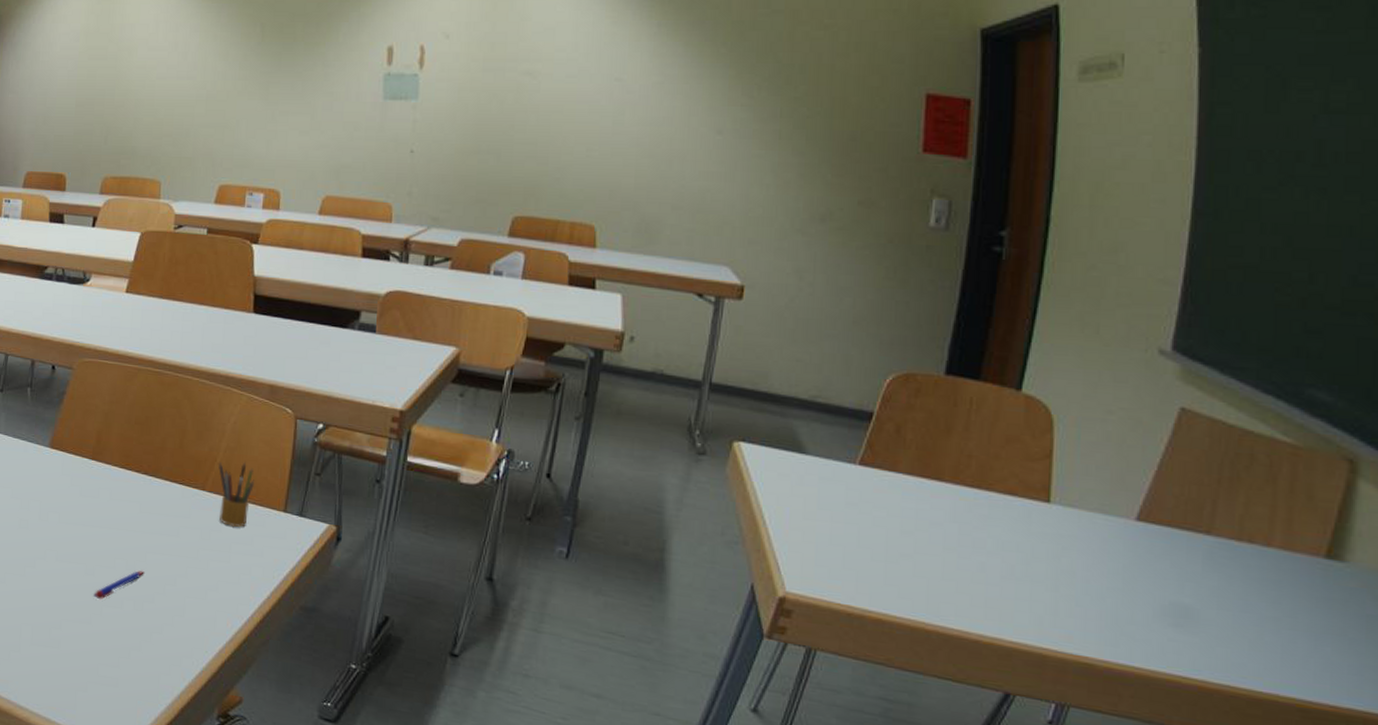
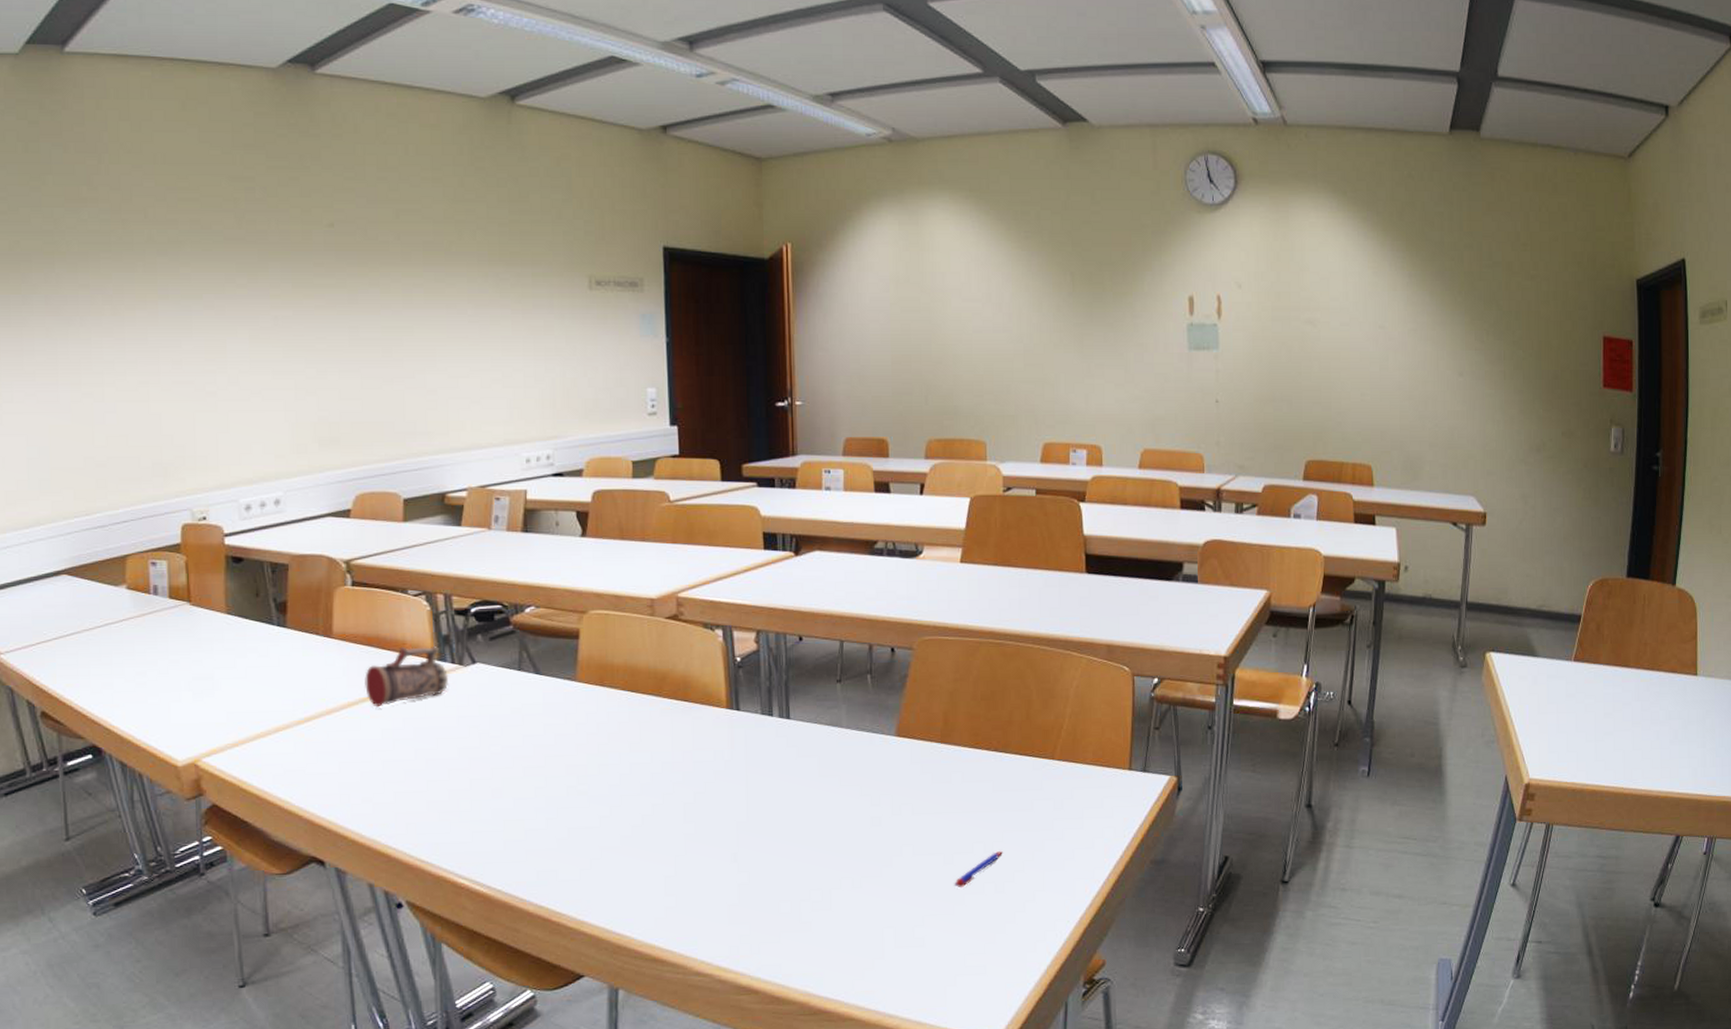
pencil box: present [218,461,254,528] -> none [1064,724,1100,793]

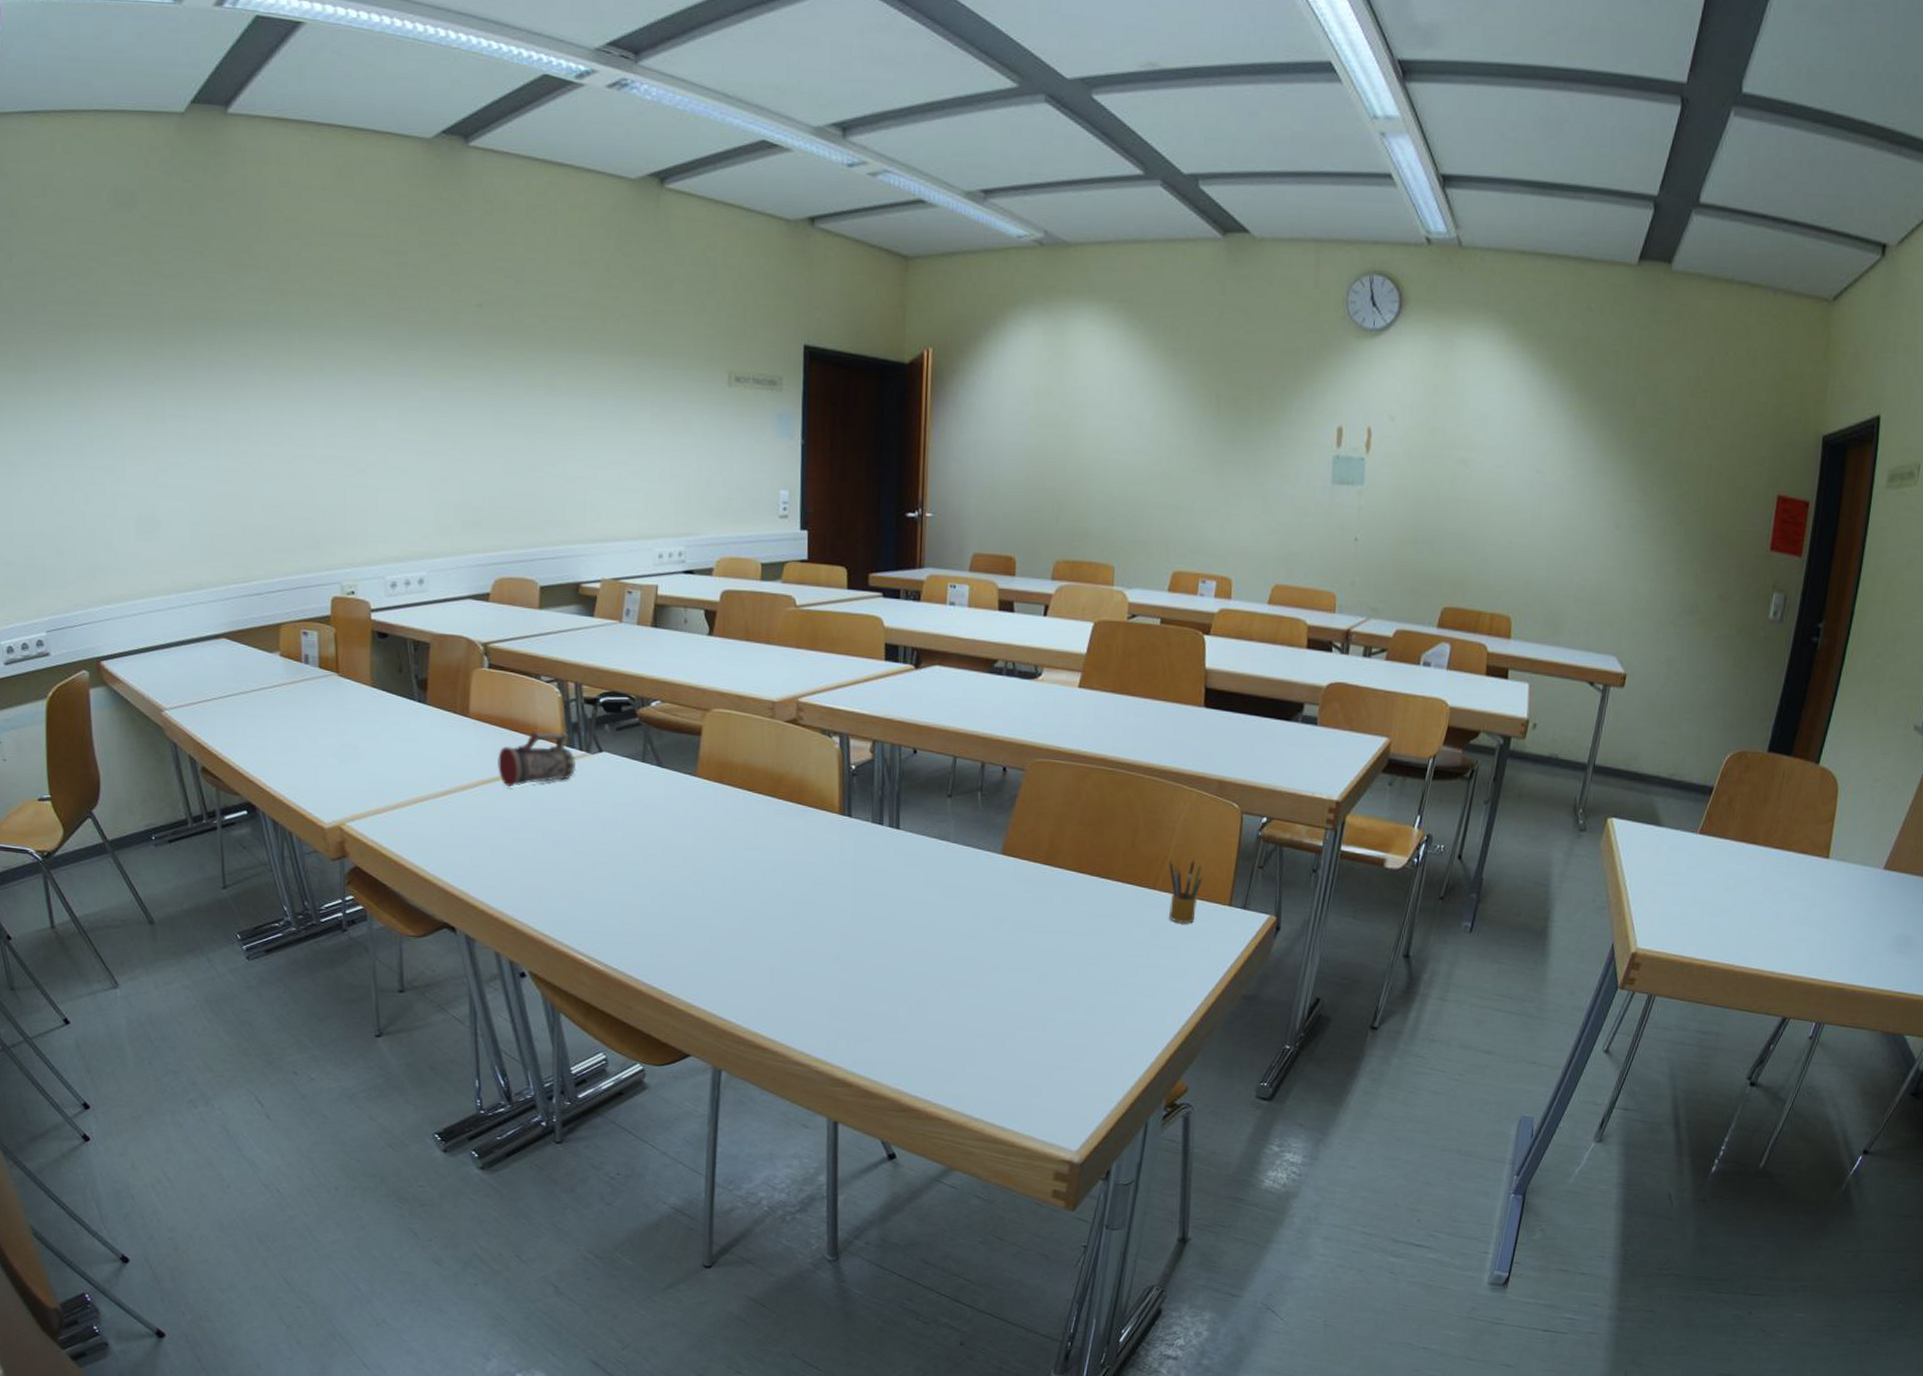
pen: present [954,850,1003,888] -> none [1047,973,1097,1006]
pencil box: none [1064,724,1100,793] -> present [1168,858,1202,924]

